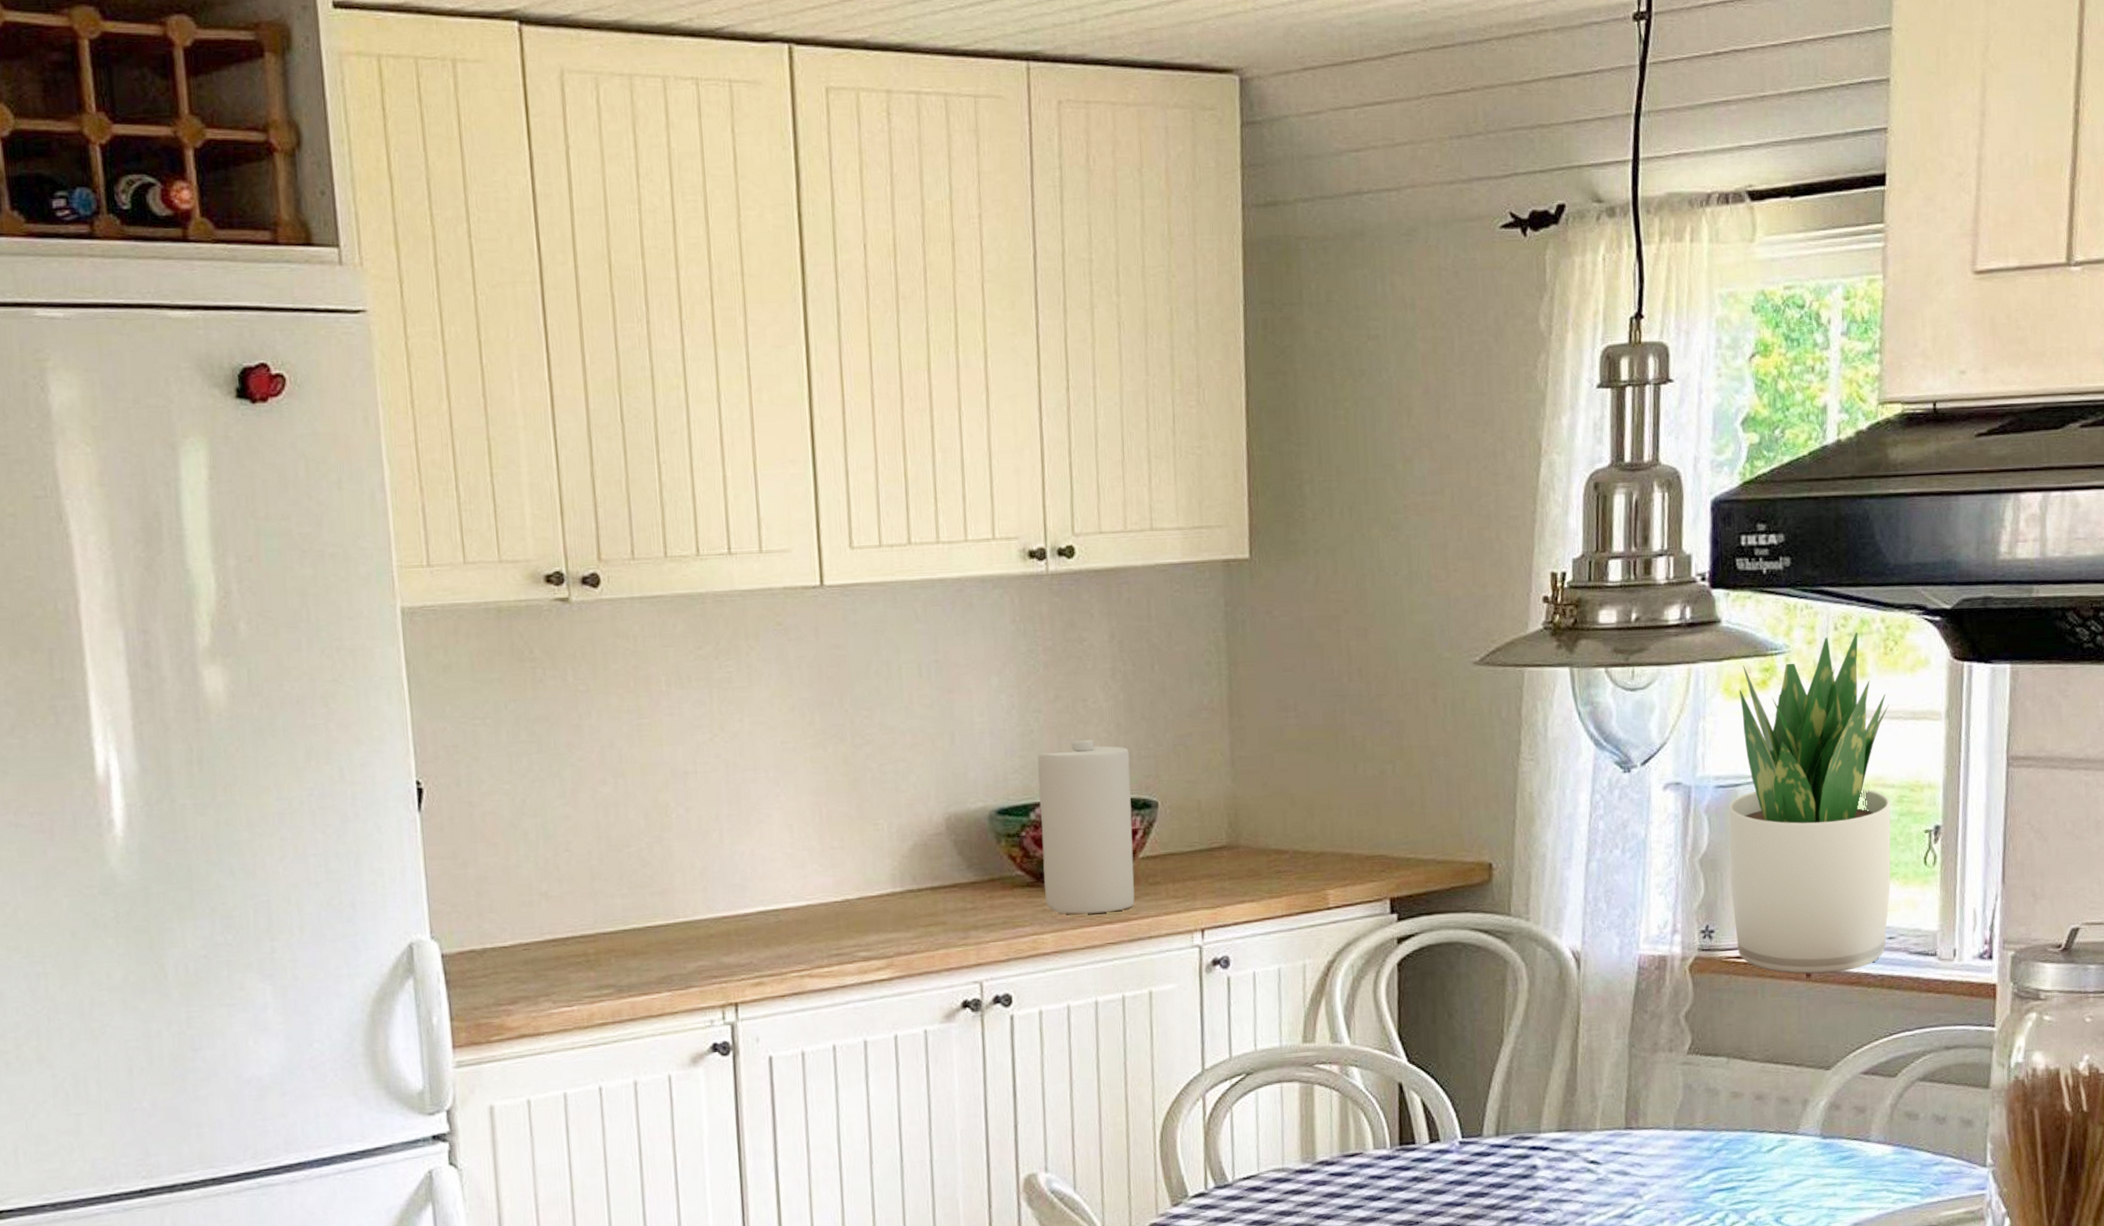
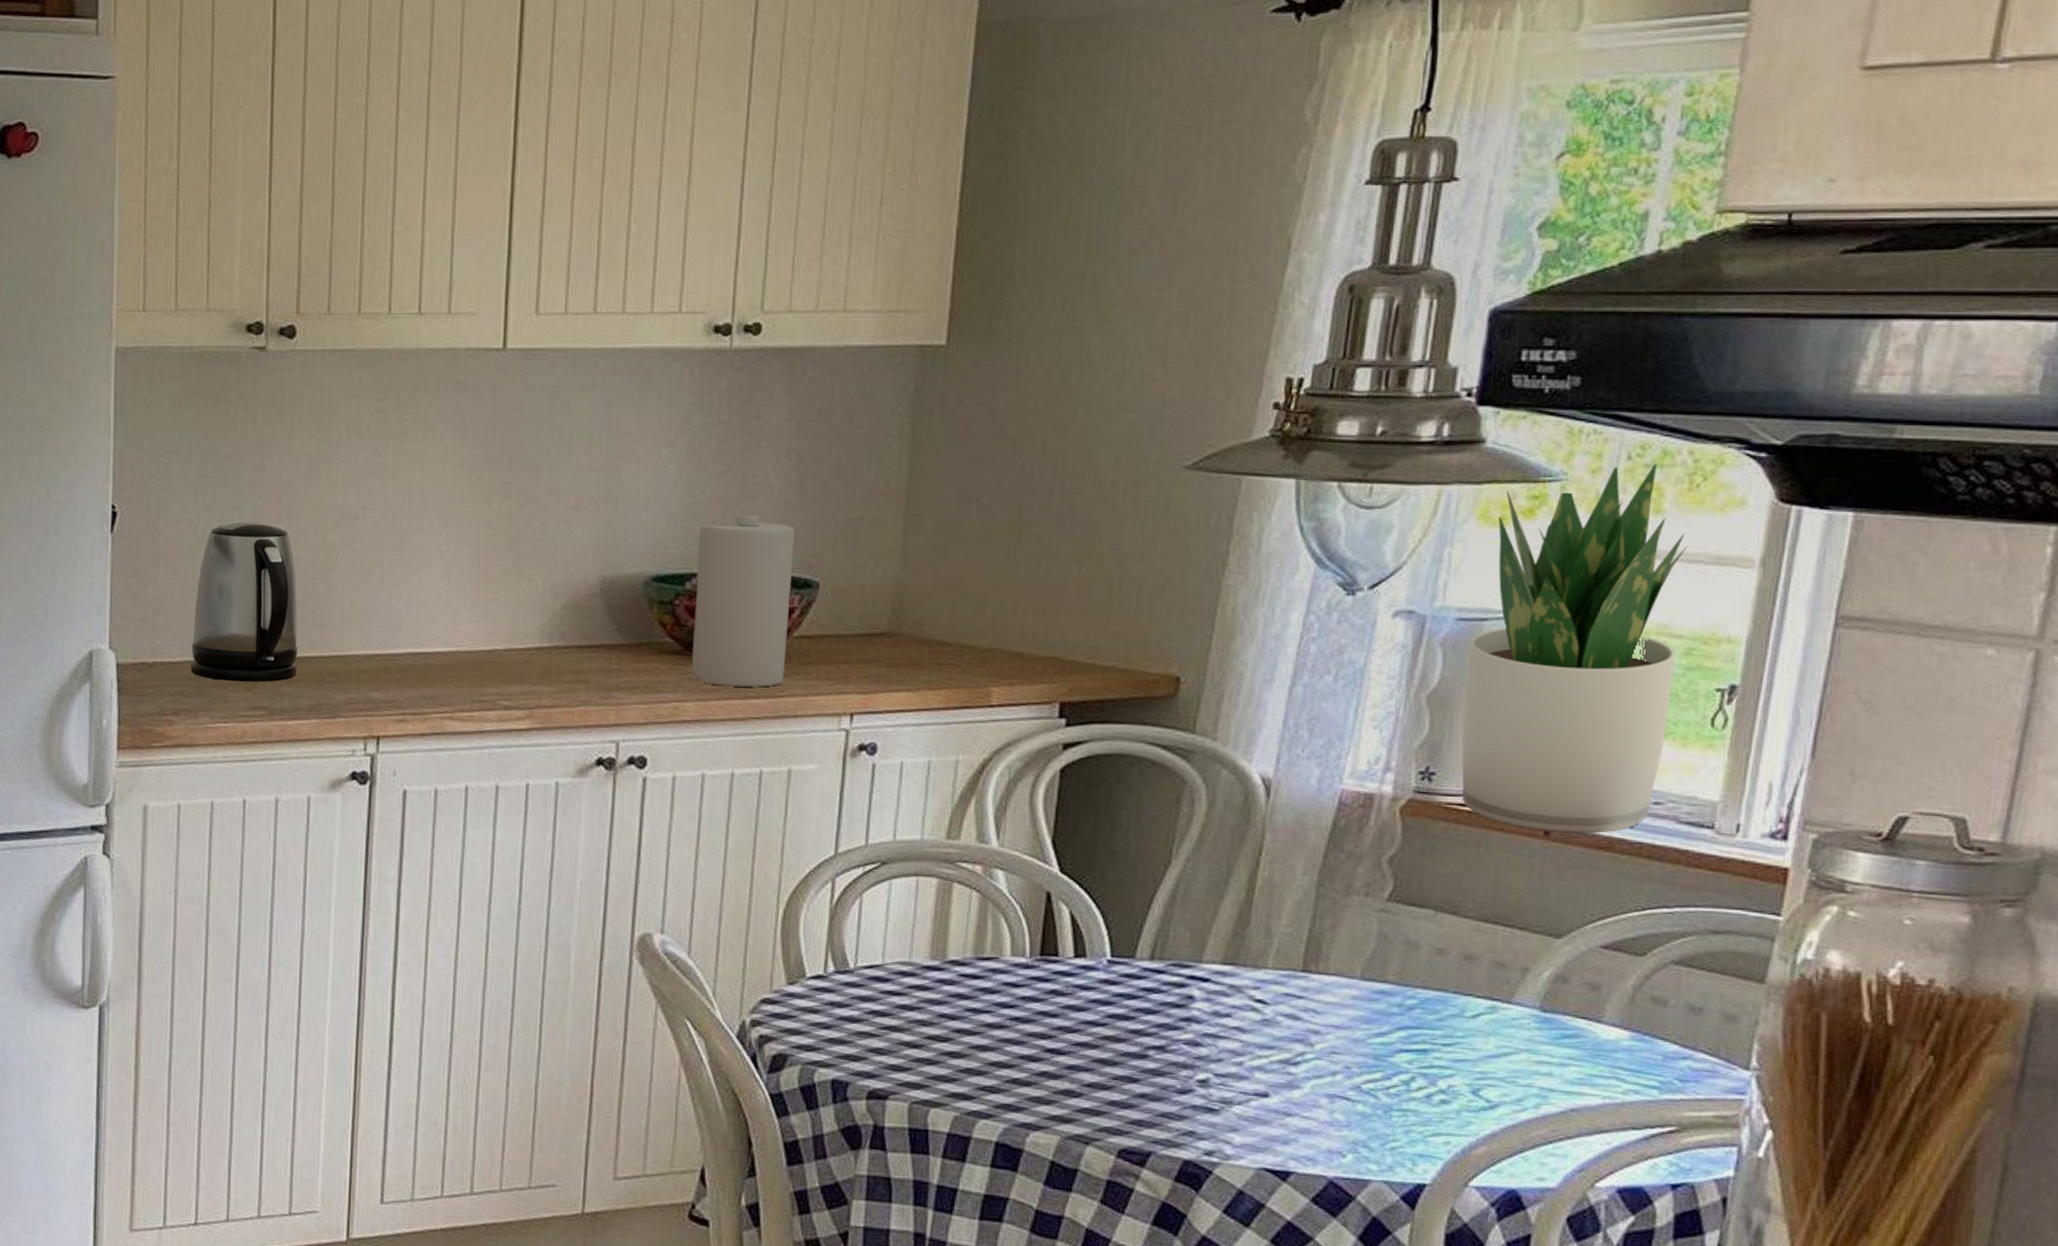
kettle: none [522,787,642,962] -> present [190,522,298,682]

